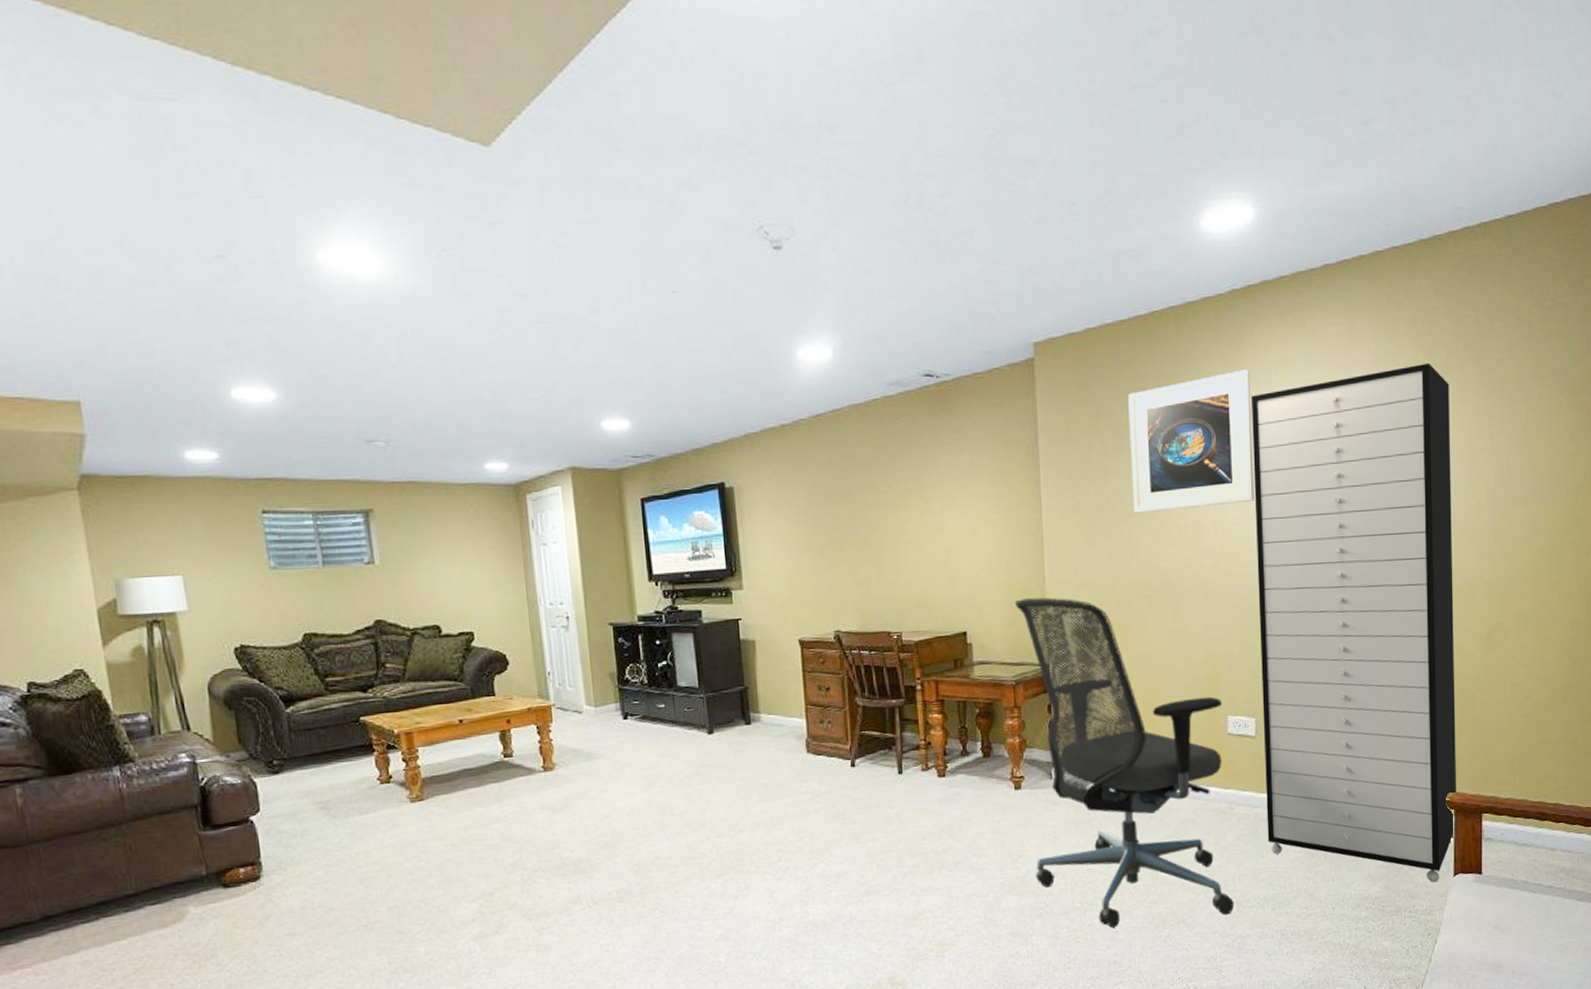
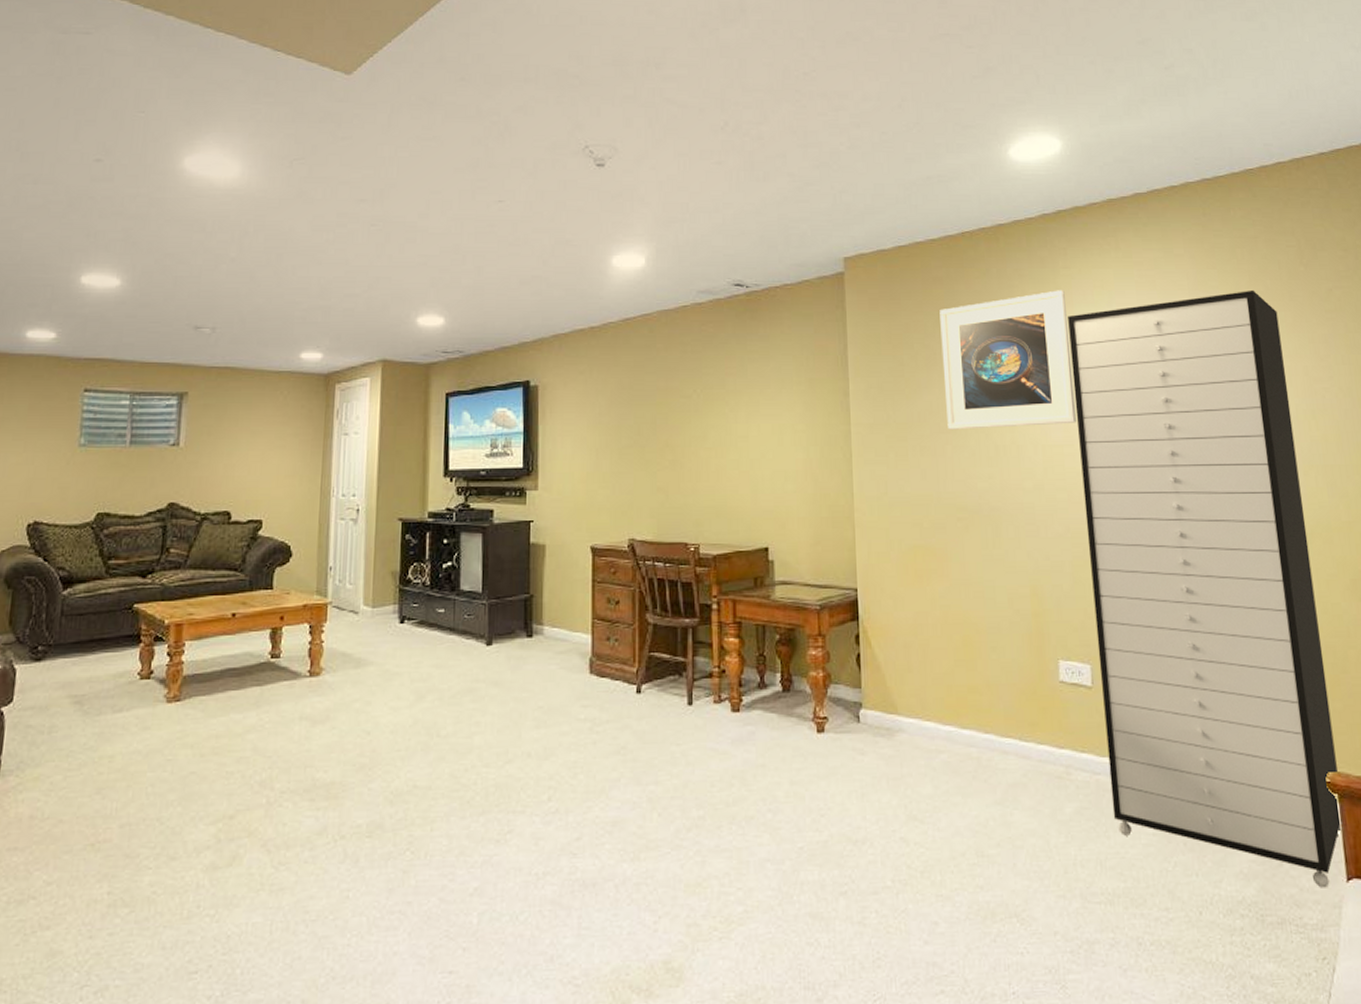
office chair: present [1014,597,1235,928] -> none [820,515,1078,917]

